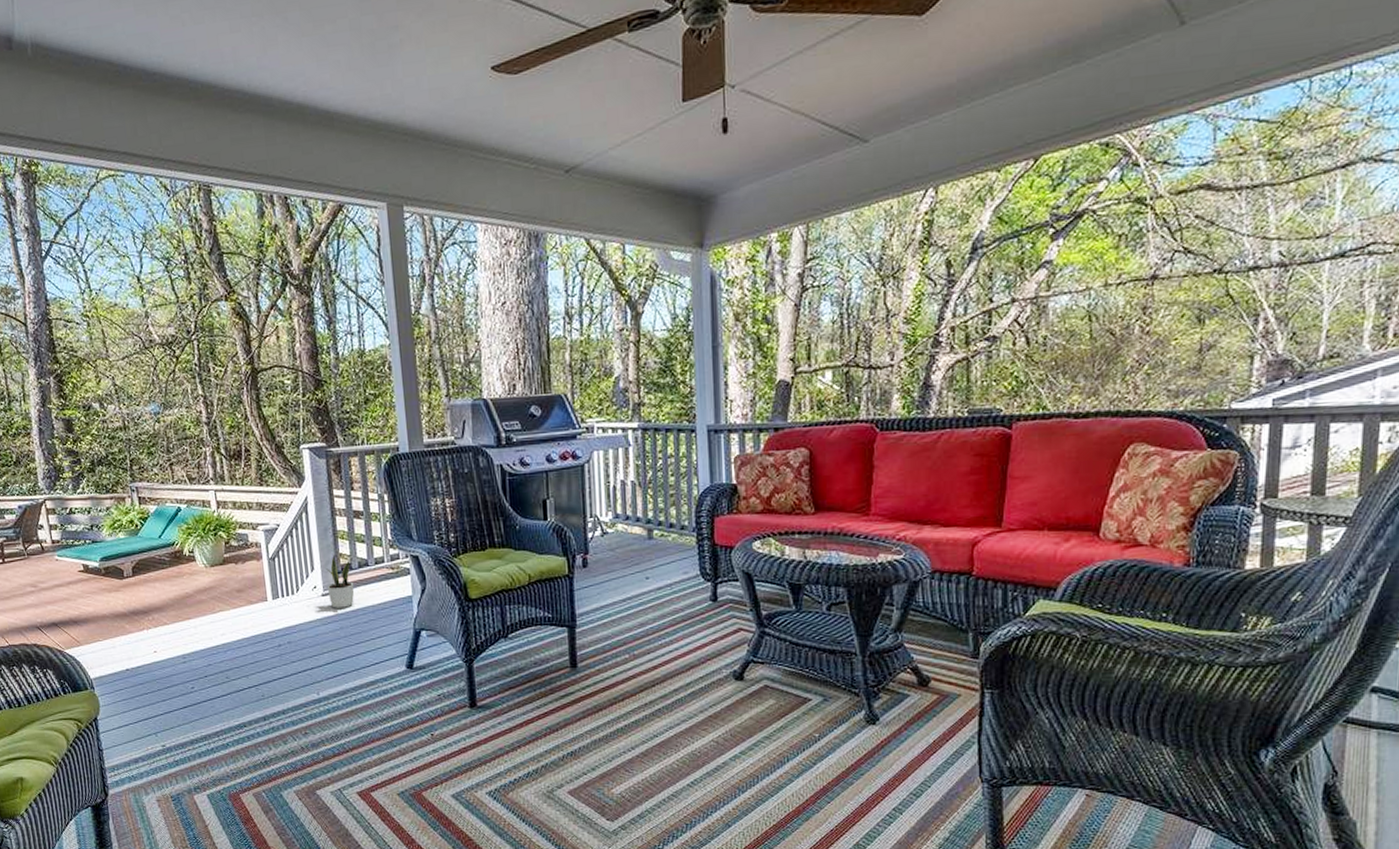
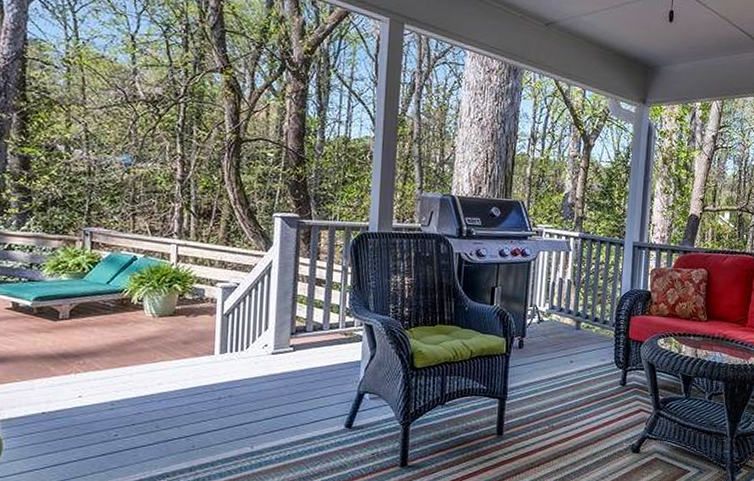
potted plant: present [326,553,355,608] -> none [278,315,307,367]

